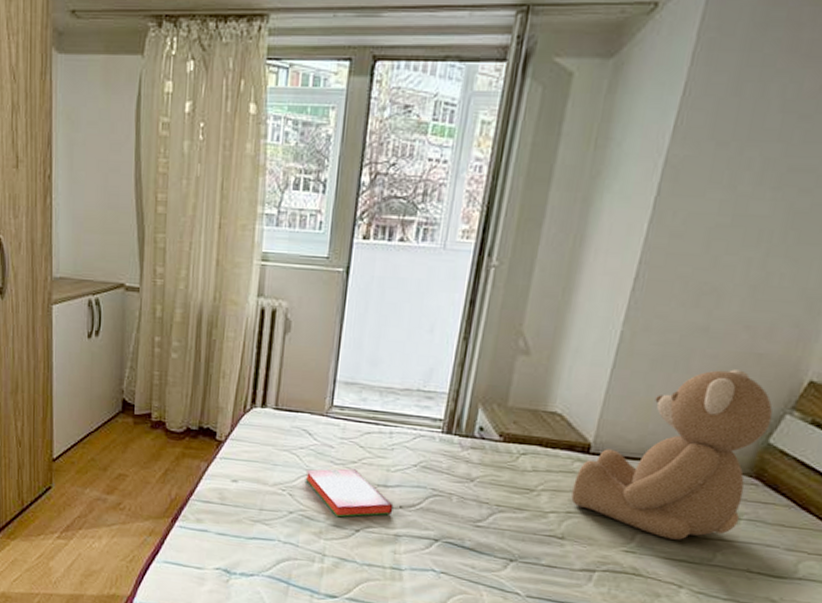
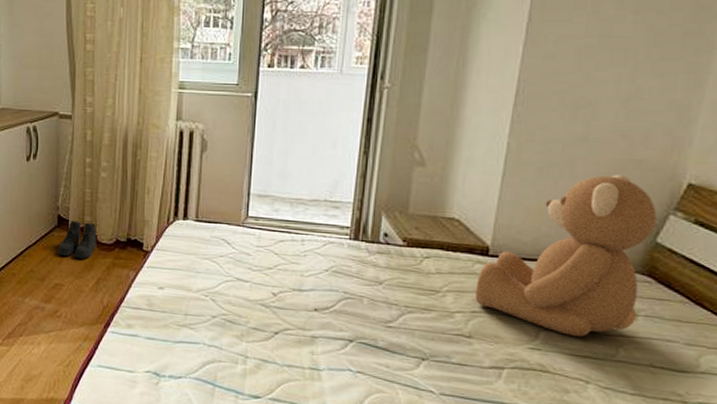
boots: none [122,406,165,448] -> present [58,221,97,259]
hardback book: present [305,467,394,518] -> none [225,273,309,321]

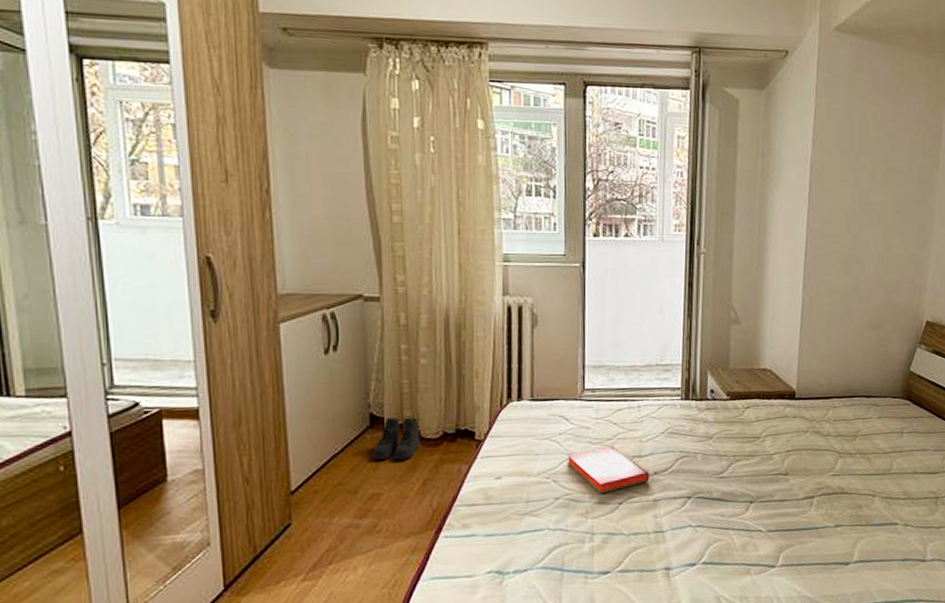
hardback book: none [225,273,309,321] -> present [566,444,649,494]
teddy bear: present [475,174,658,337] -> none [788,318,909,459]

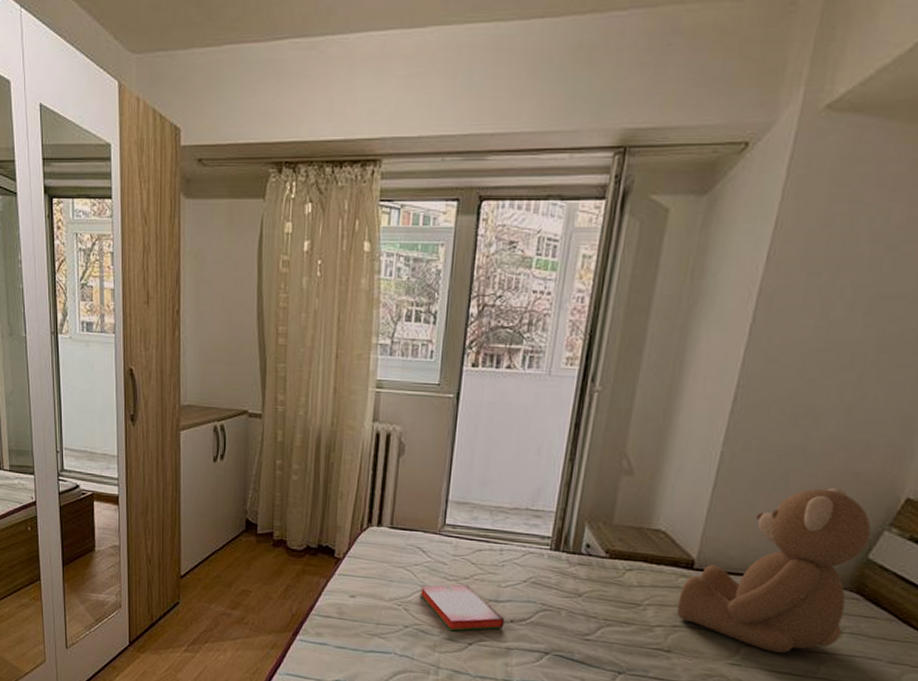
boots: present [372,418,420,461] -> none [245,525,287,565]
teddy bear: none [788,318,909,459] -> present [676,487,872,653]

